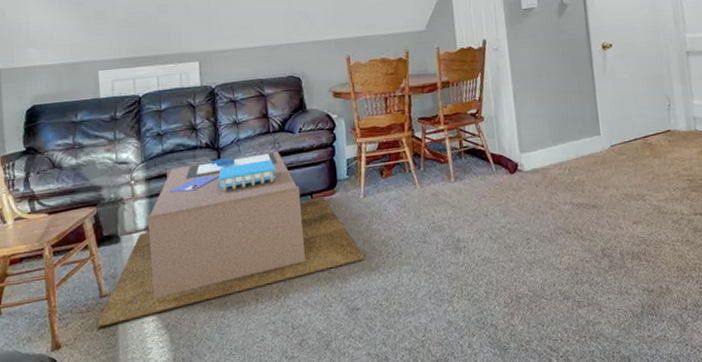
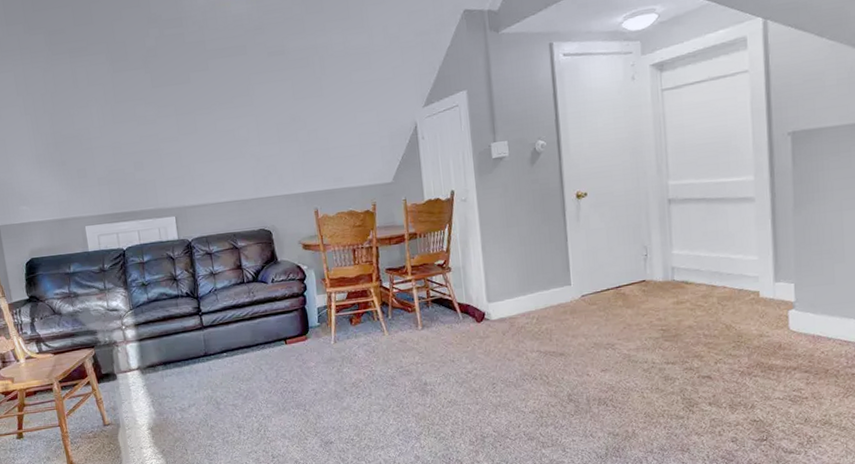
coffee table: present [96,151,365,328] -> none [102,300,337,451]

